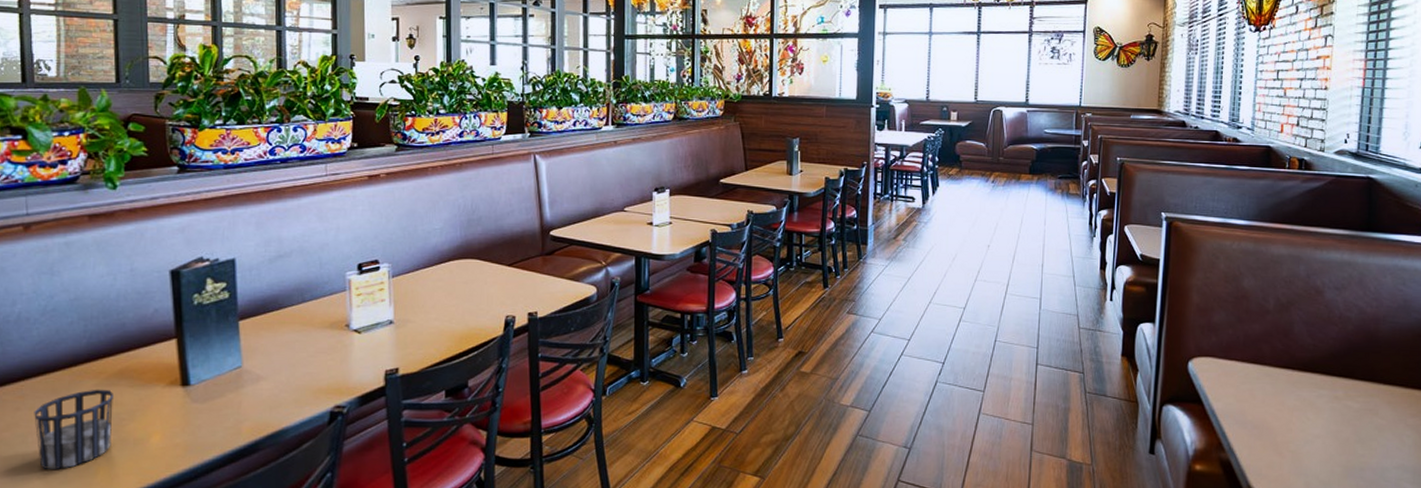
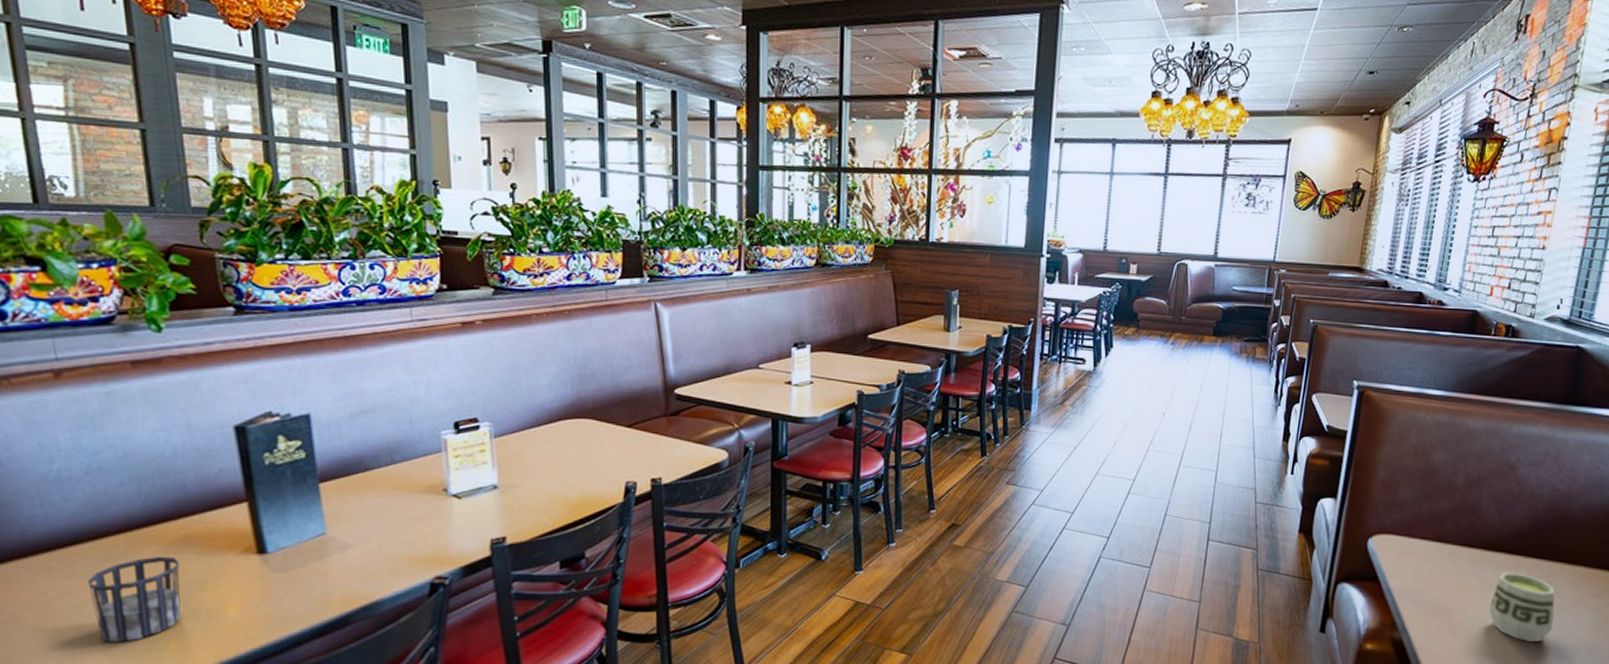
cup: none [1311,392,1376,462] -> present [1489,572,1555,642]

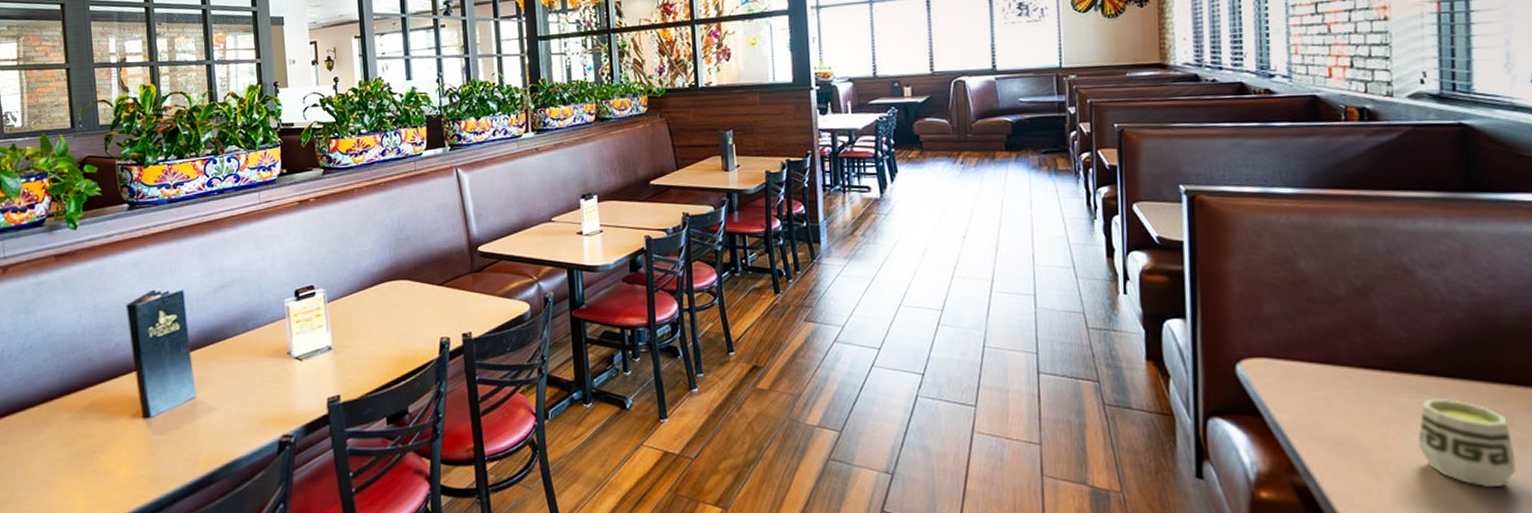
cup: present [87,556,182,643] -> none [19,422,86,502]

